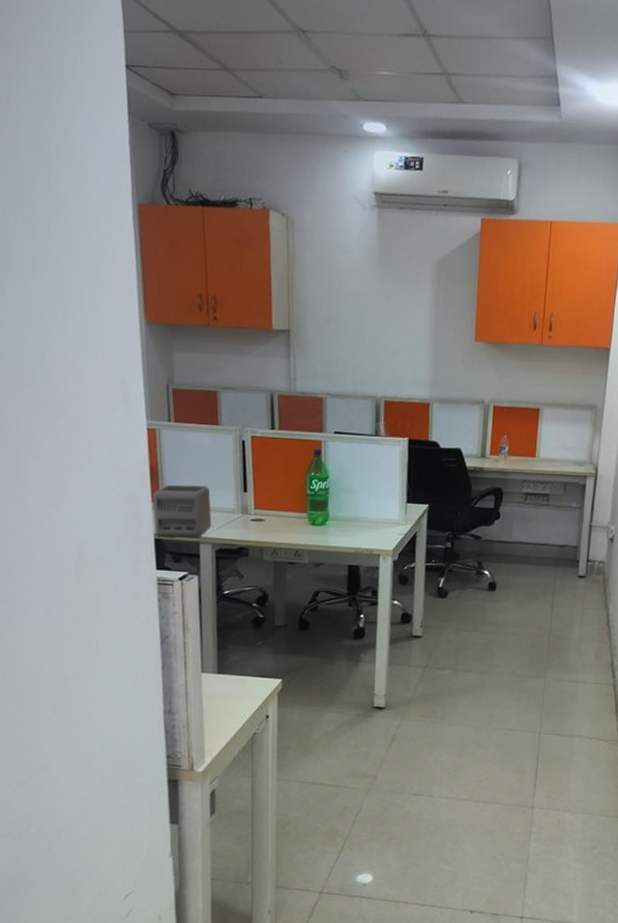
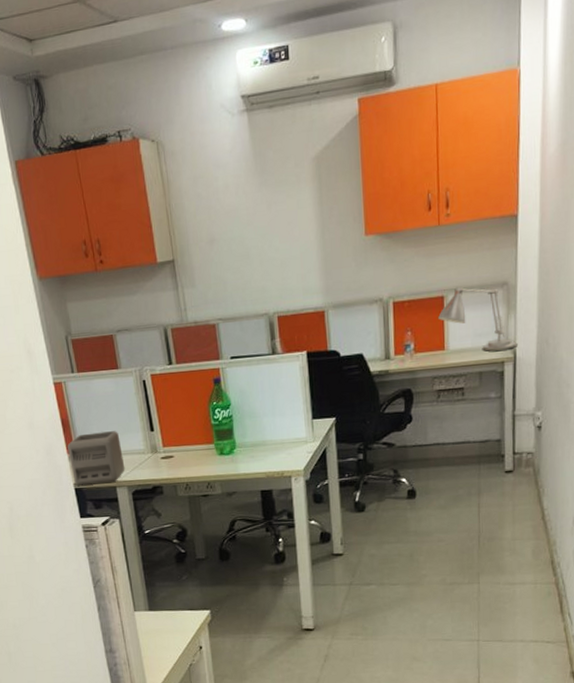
desk lamp: none [532,402,600,467] -> present [437,286,518,352]

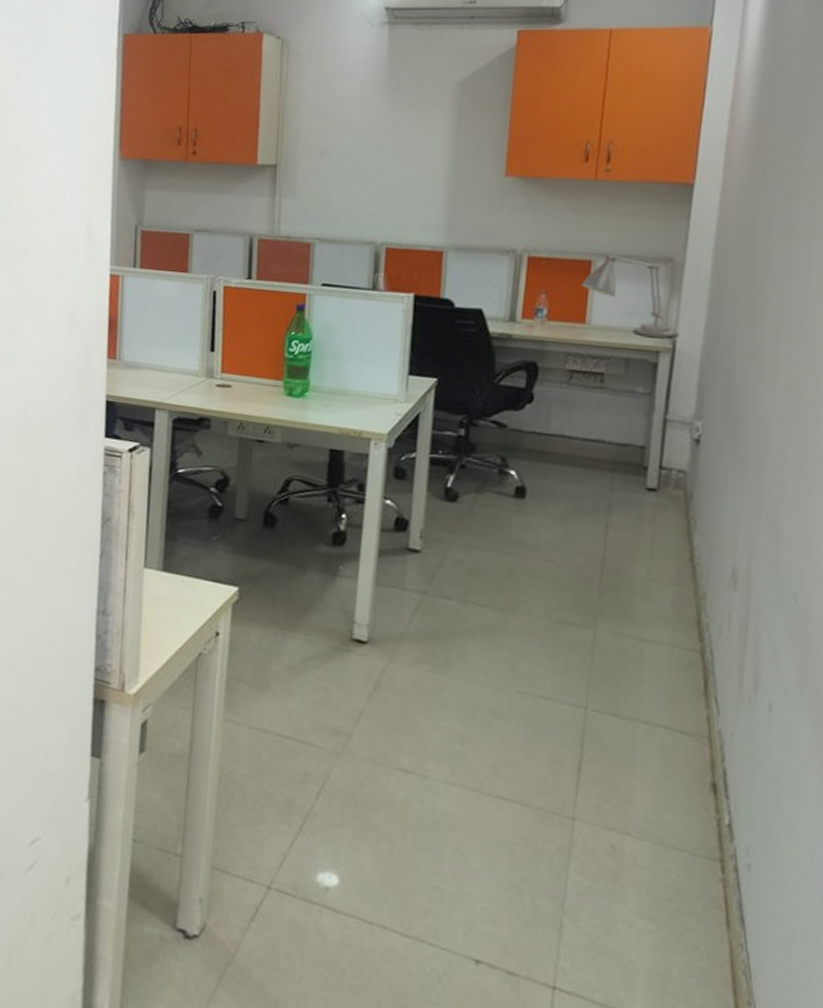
desk organizer: present [67,431,125,486] -> none [107,339,173,403]

